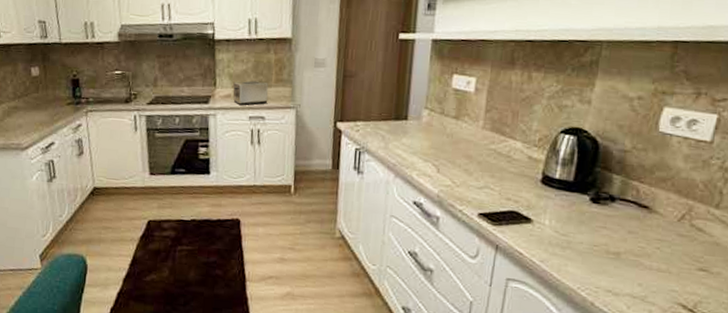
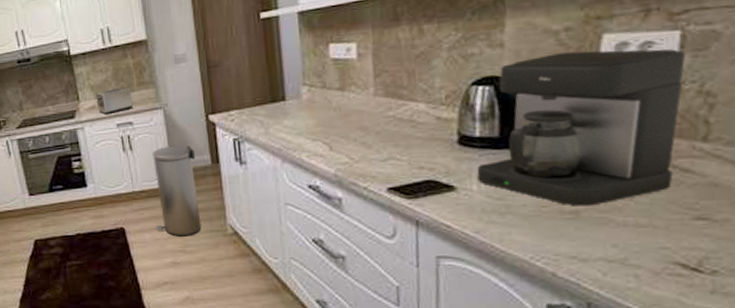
pedal bin: none [270,146,319,235] -> present [153,145,202,237]
coffee maker: none [550,117,718,250] -> present [476,49,686,206]

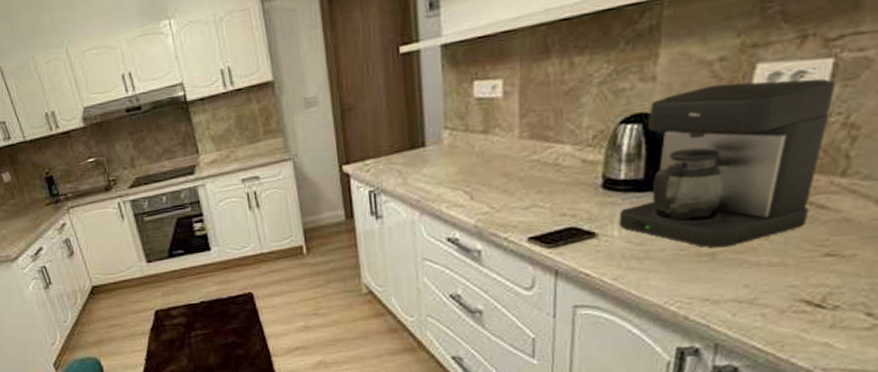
toaster: present [96,86,133,115] -> none [217,136,260,169]
pedal bin: present [153,145,202,237] -> none [282,200,335,299]

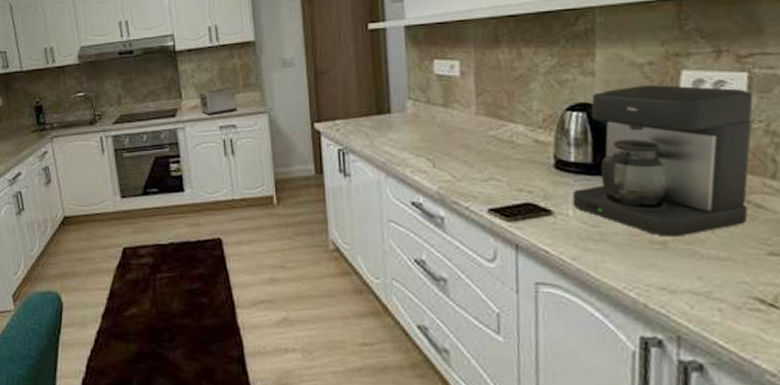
toaster: none [217,136,260,169] -> present [199,87,238,116]

